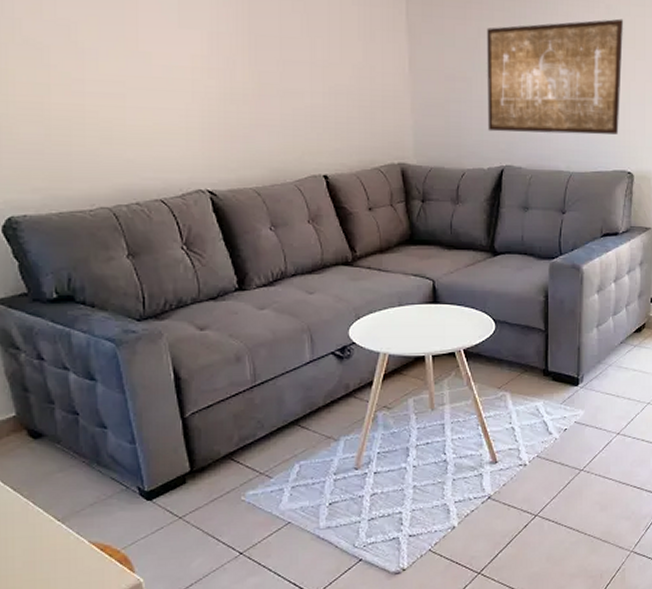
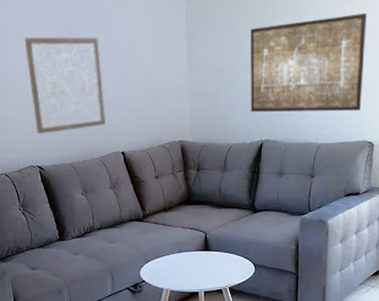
wall art: none [189,19,301,148] -> present [24,35,105,134]

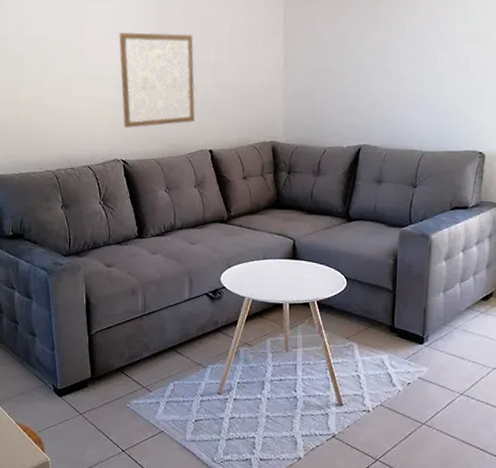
wall art: present [250,13,367,113] -> none [348,17,478,119]

